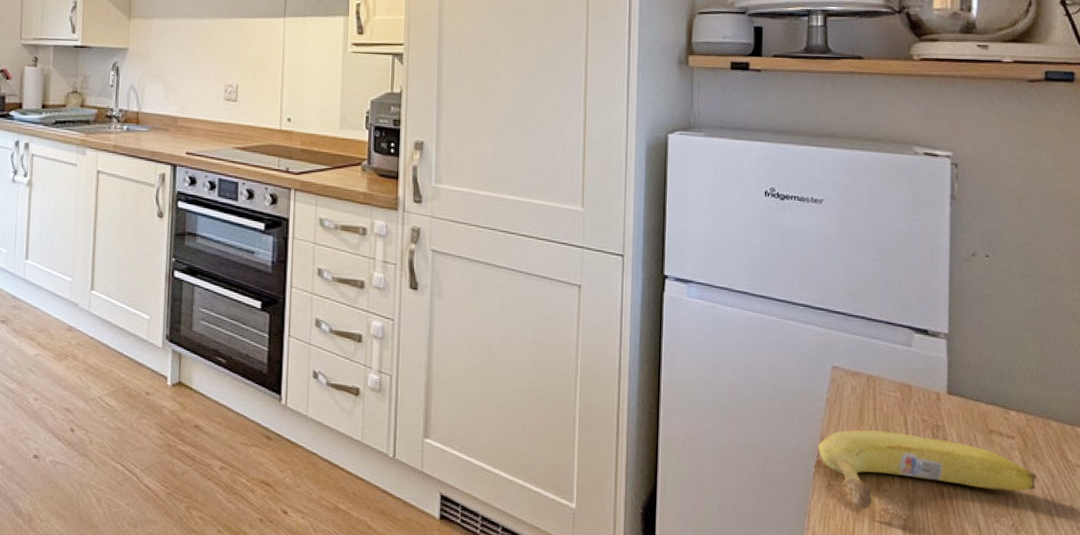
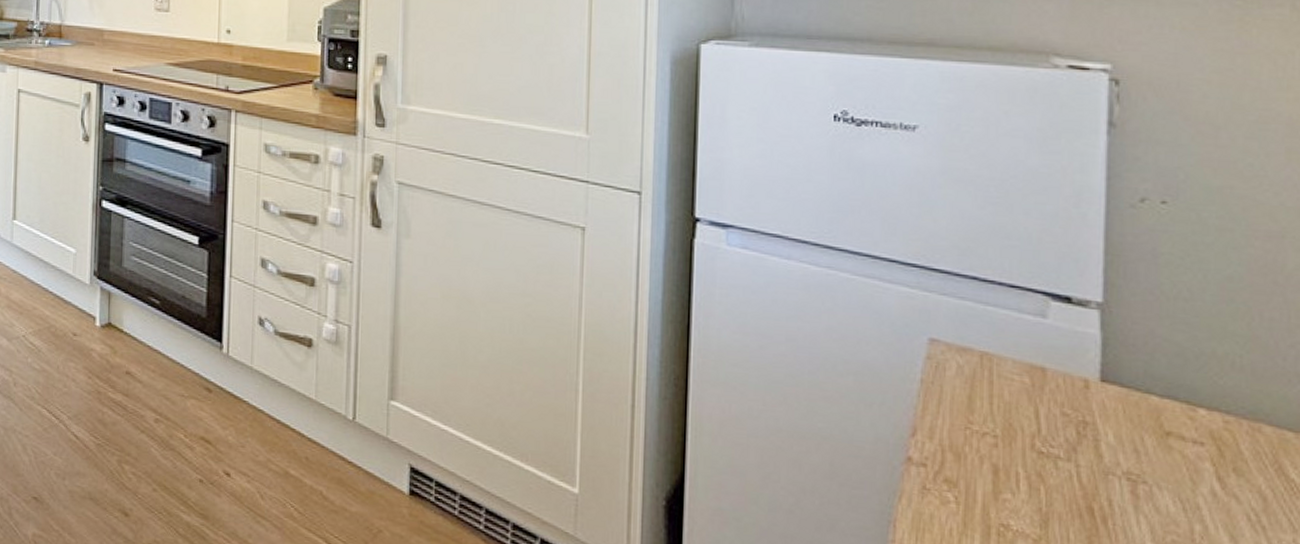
fruit: present [818,429,1036,510] -> none [908,421,1238,524]

